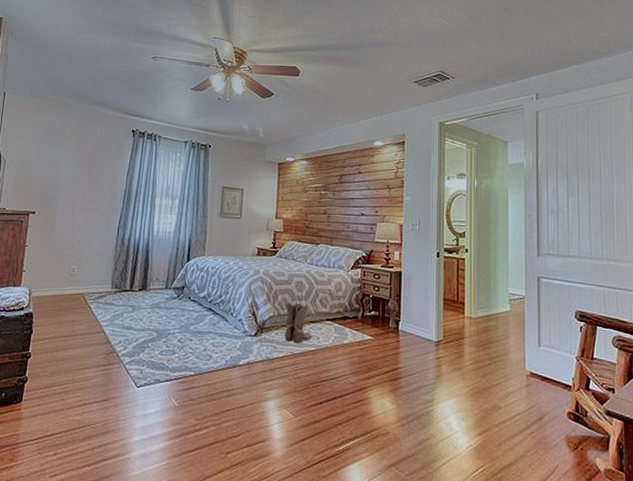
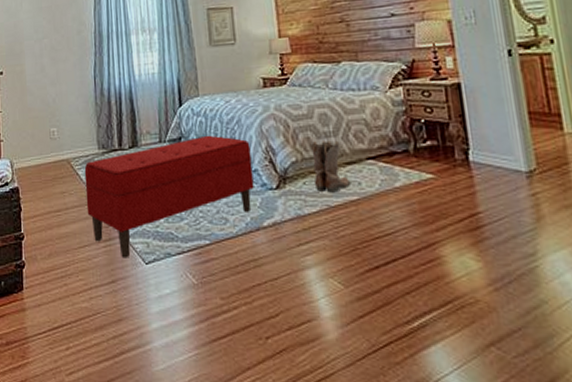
bench: none [92,287,239,381] -> present [84,135,254,258]

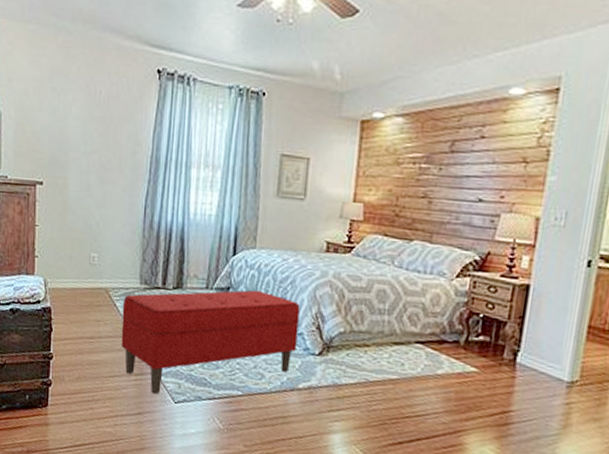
boots: present [309,141,352,193] -> none [357,316,395,369]

